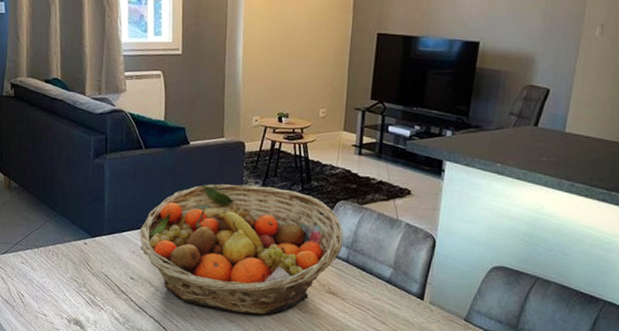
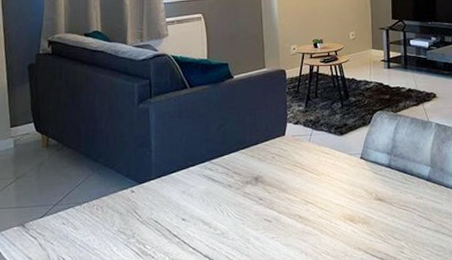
fruit basket: present [139,184,344,315] -> none [188,108,384,236]

